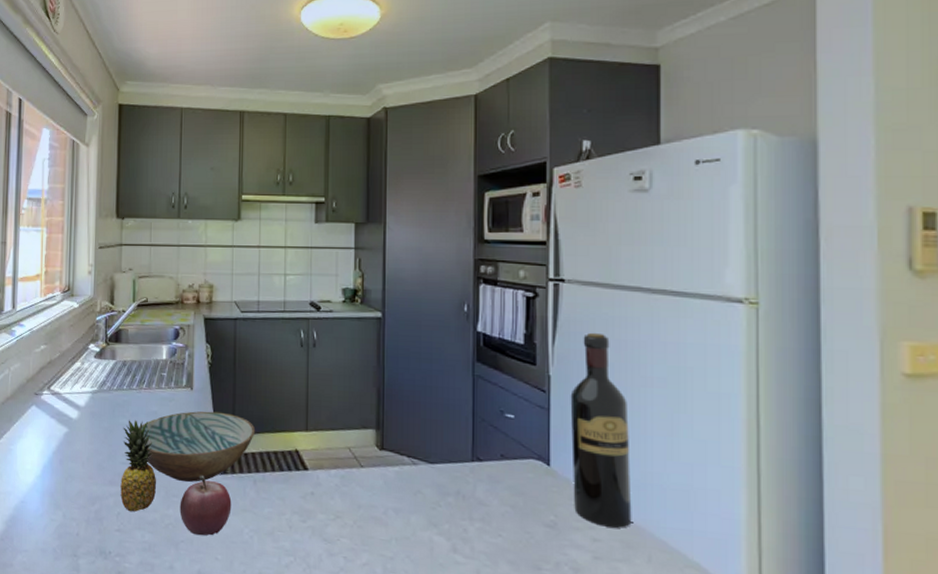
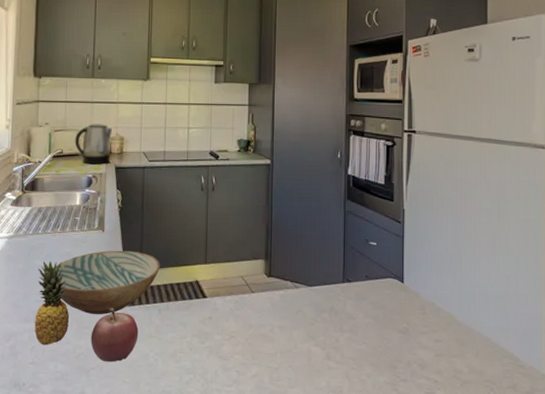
kettle: none [160,269,201,315] -> present [74,124,113,165]
wine bottle: present [570,332,632,528] -> none [419,173,465,330]

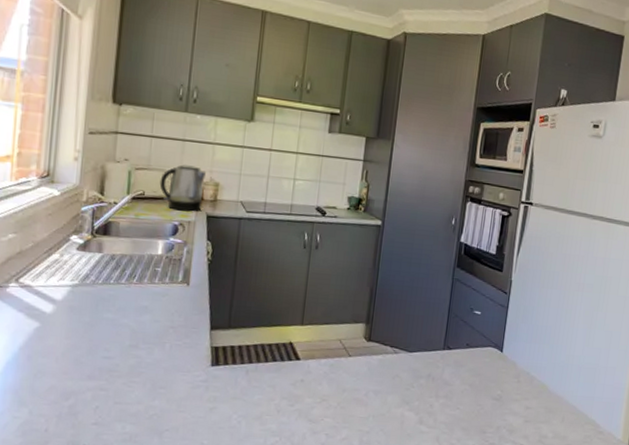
fruit: present [34,260,69,346] -> none [100,314,142,405]
bowl: present [52,250,161,315] -> none [125,306,252,375]
fruit: present [90,308,139,362] -> none [166,367,222,424]

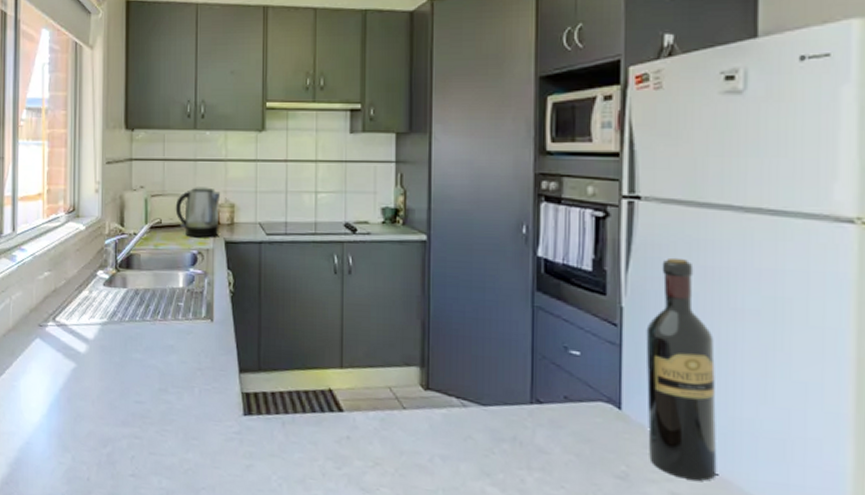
wine bottle: none [516,247,565,398] -> present [646,257,717,481]

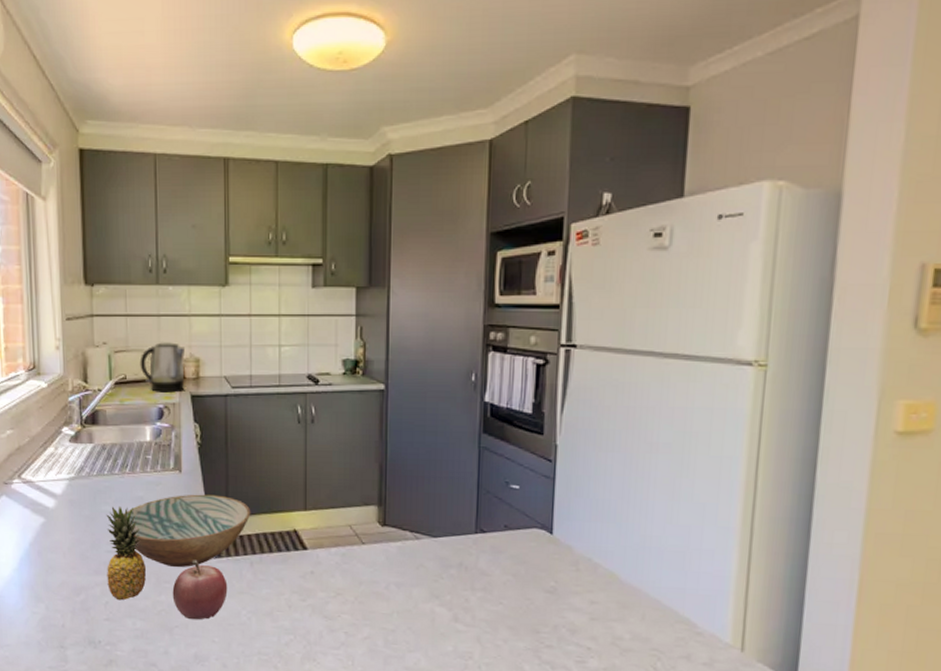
fruit: none [134,354,173,456] -> present [106,505,146,601]
bowl: none [153,345,284,424] -> present [123,494,251,568]
fruit: none [200,416,258,483] -> present [172,560,228,620]
wine bottle: present [646,257,717,481] -> none [574,399,633,590]

